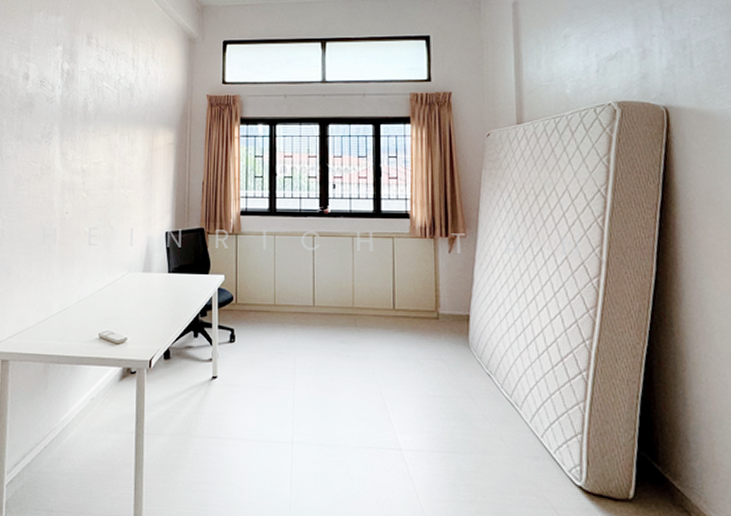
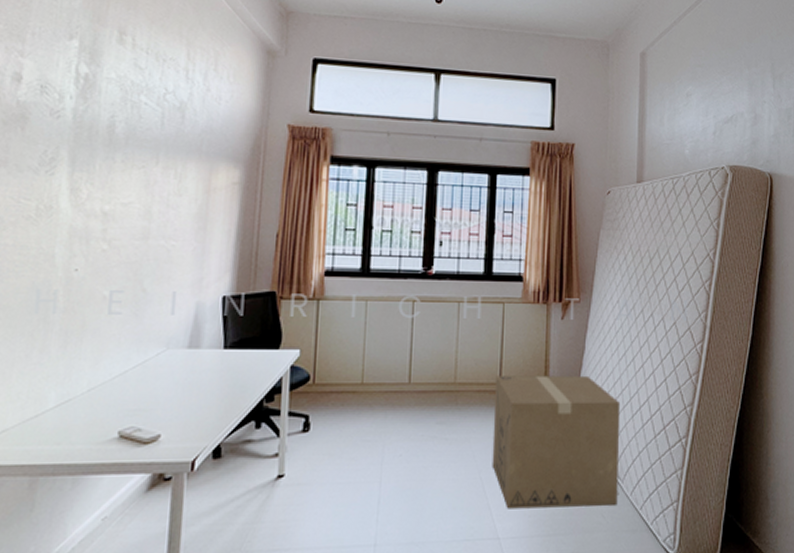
cardboard box: none [389,302,517,431] -> present [492,375,621,509]

